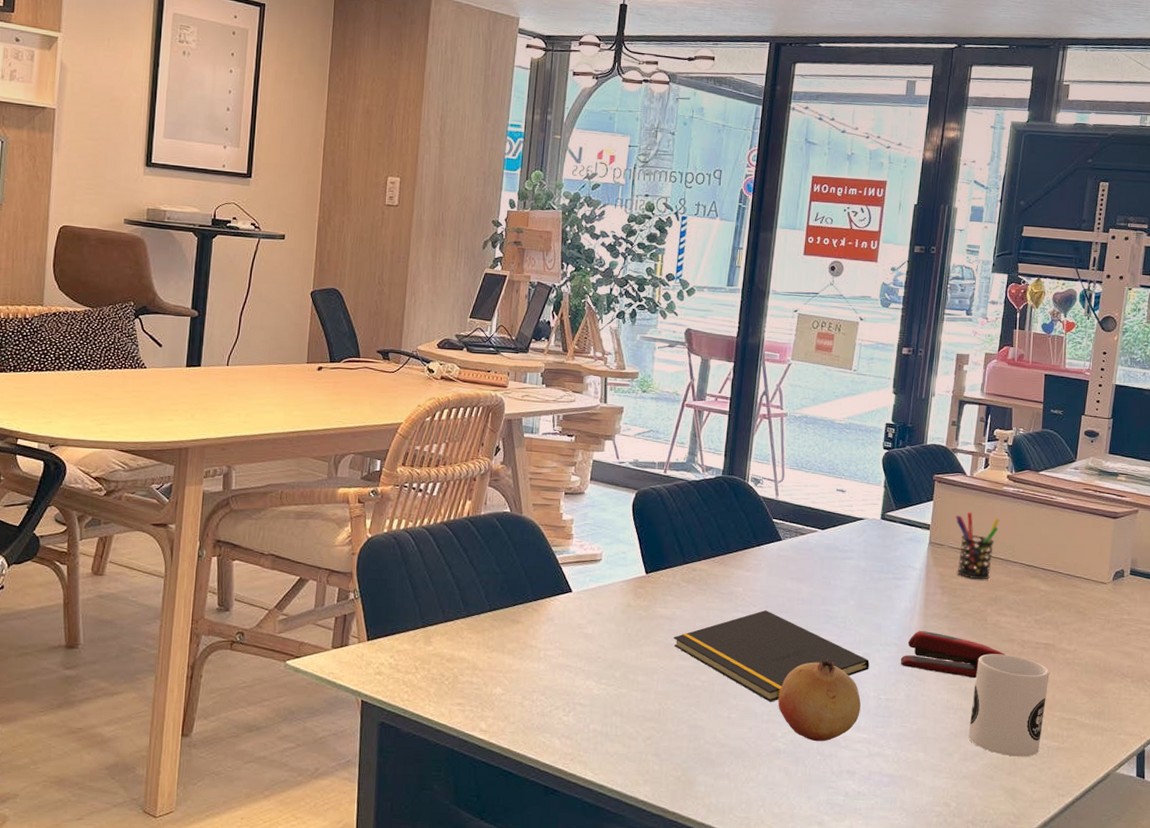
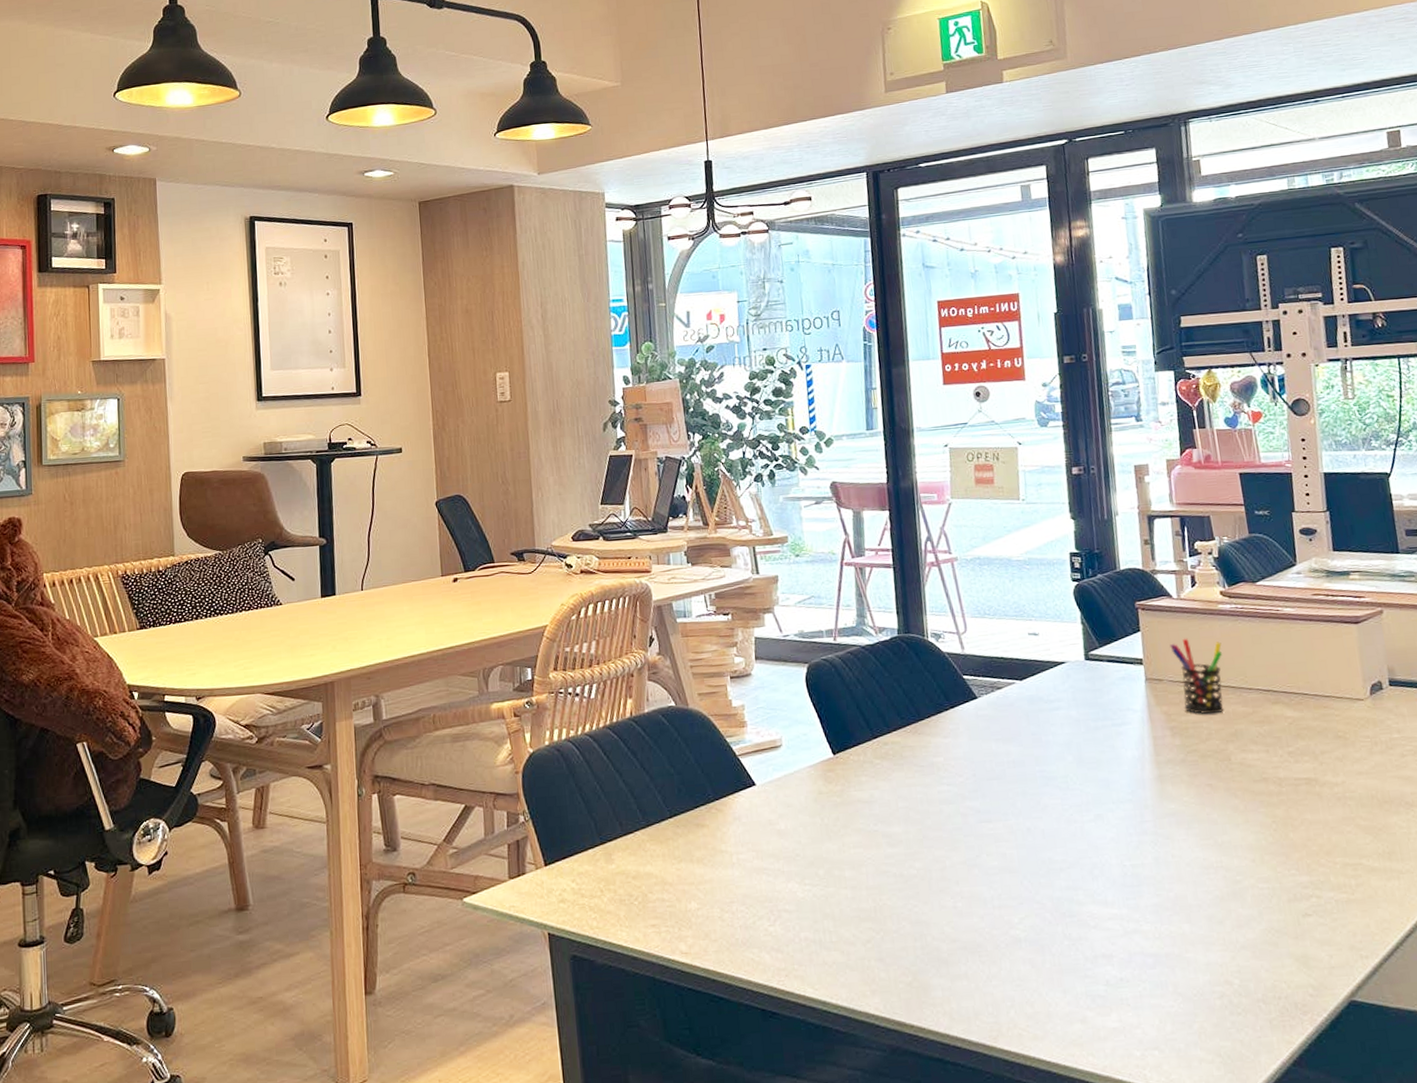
notepad: present [674,610,870,702] -> none [876,779,1105,884]
fruit: present [778,659,861,742] -> none [1006,826,1105,925]
stapler: present [900,631,1006,679] -> none [1138,780,1262,829]
mug: present [968,654,1050,757] -> none [1230,796,1326,917]

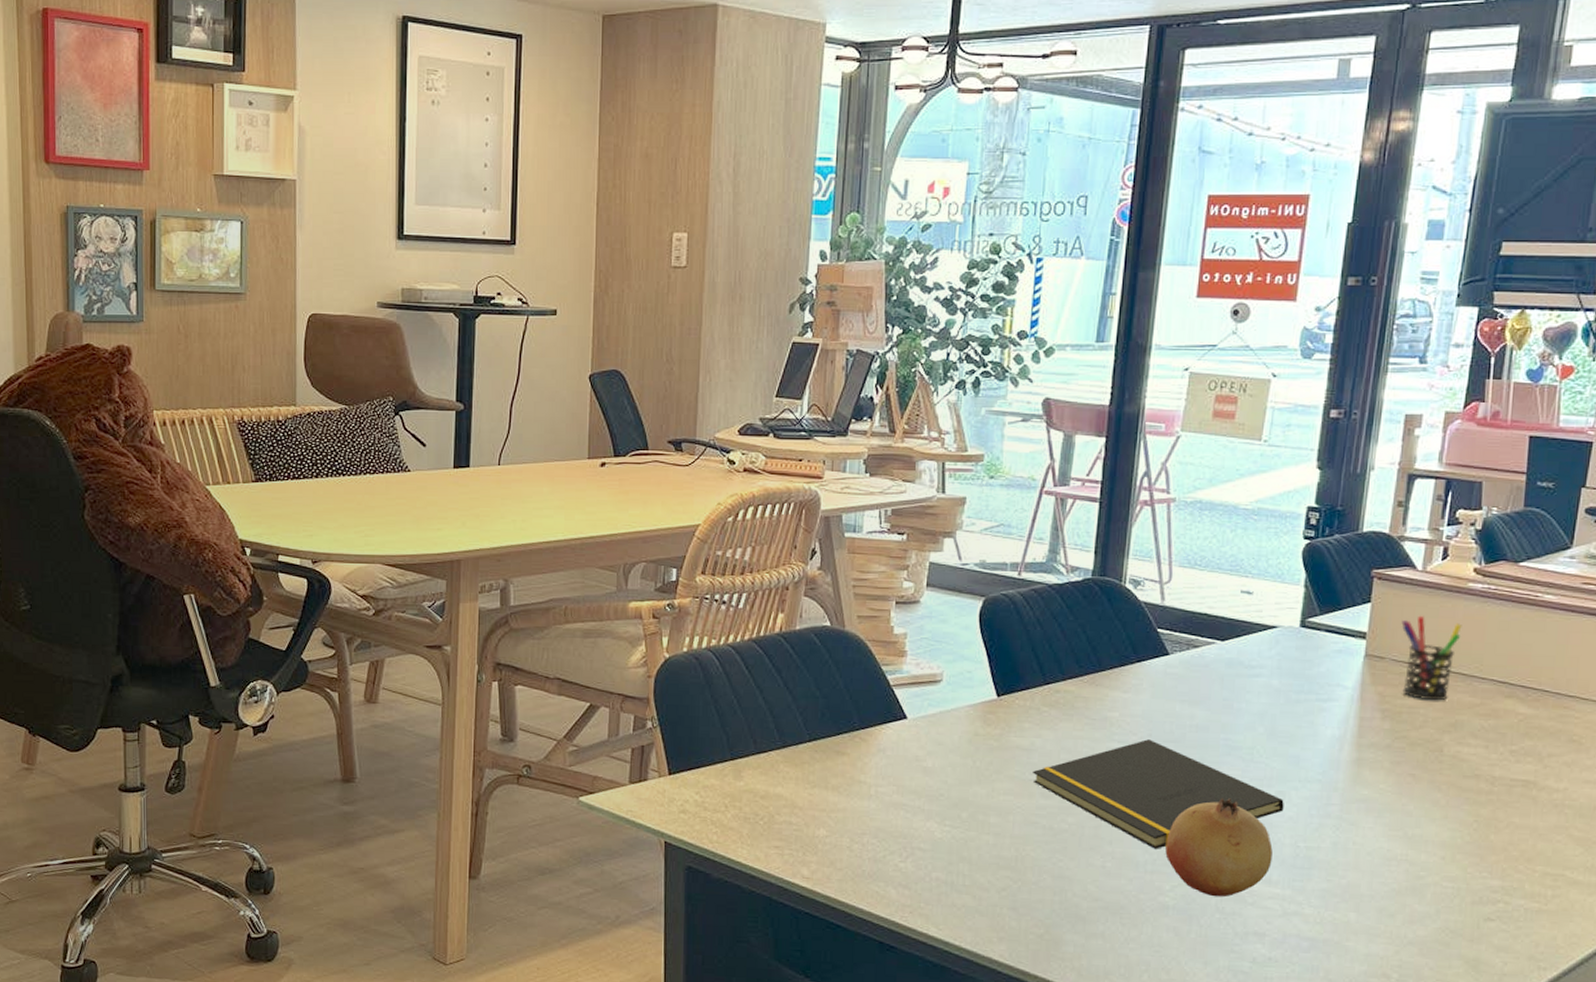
notepad: none [876,779,1105,884] -> present [1033,739,1284,849]
fruit: none [1006,826,1105,925] -> present [1165,798,1273,897]

